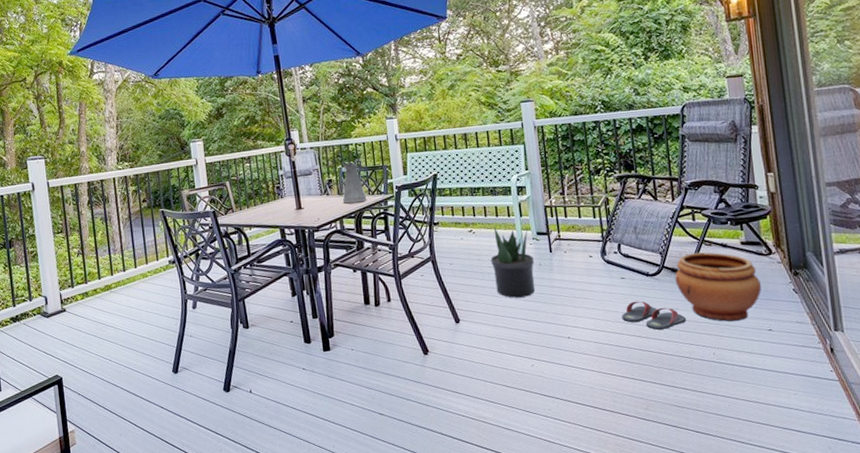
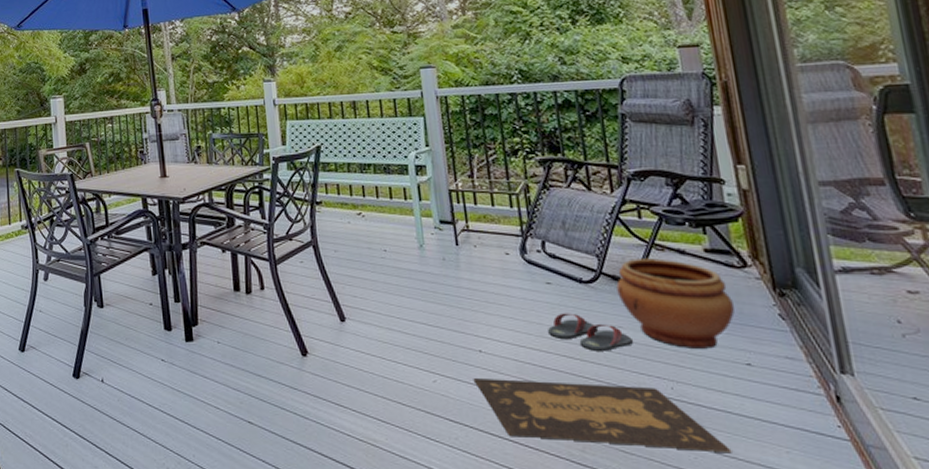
pitcher: present [342,159,367,205] -> none [212,124,240,175]
planter: present [490,225,536,298] -> none [383,209,438,297]
doormat: none [563,354,756,404] -> present [473,378,732,452]

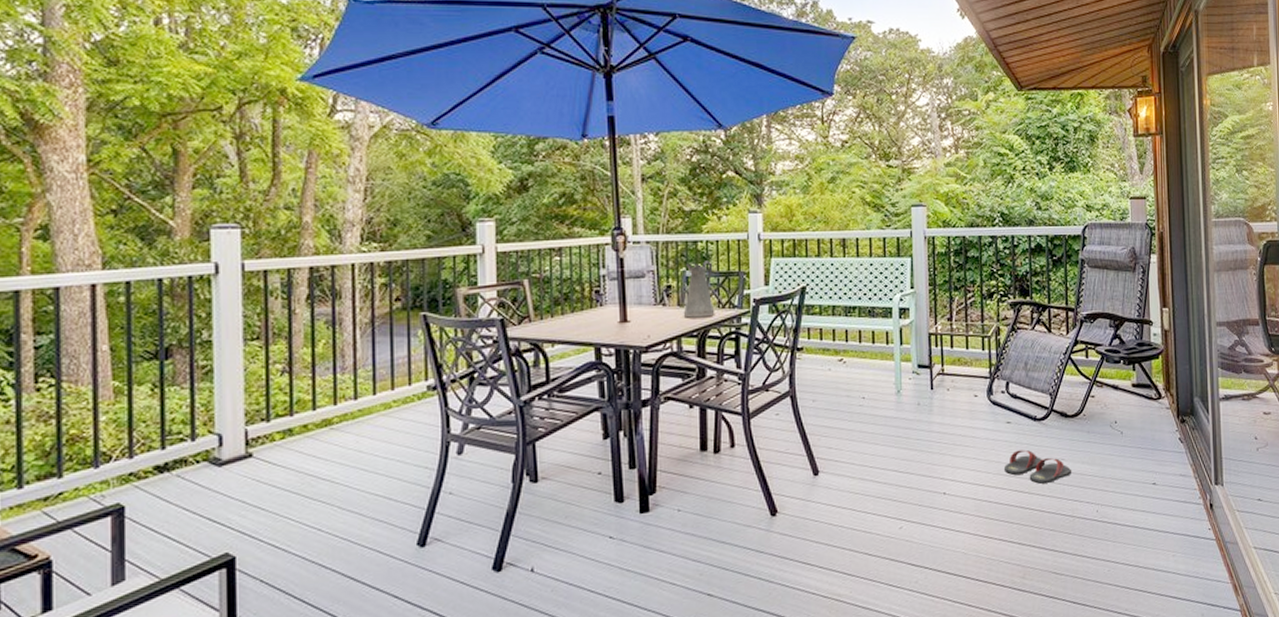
pitcher: none [212,124,240,175] -> present [683,260,715,320]
doormat: present [473,378,732,452] -> none [936,512,1135,573]
planter pot: present [616,258,736,349] -> none [1063,394,1150,474]

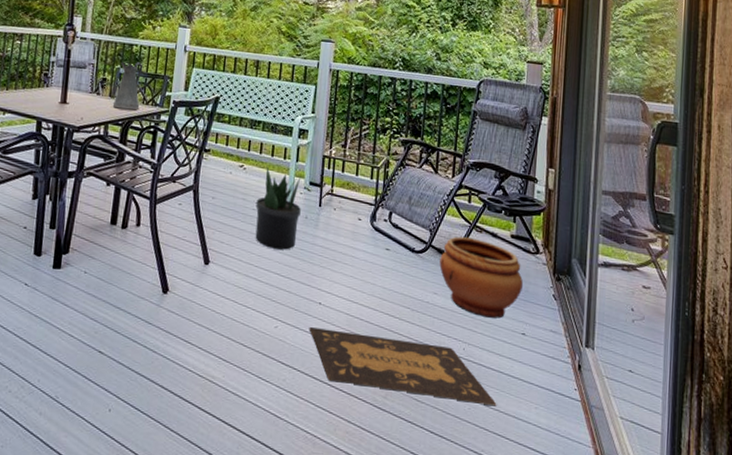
planter: none [862,354,912,445] -> present [255,165,301,250]
doormat: none [936,512,1135,573] -> present [309,327,497,405]
flip-flop: present [1004,449,1071,484] -> none [379,276,443,313]
planter pot: none [1063,394,1150,474] -> present [439,236,524,319]

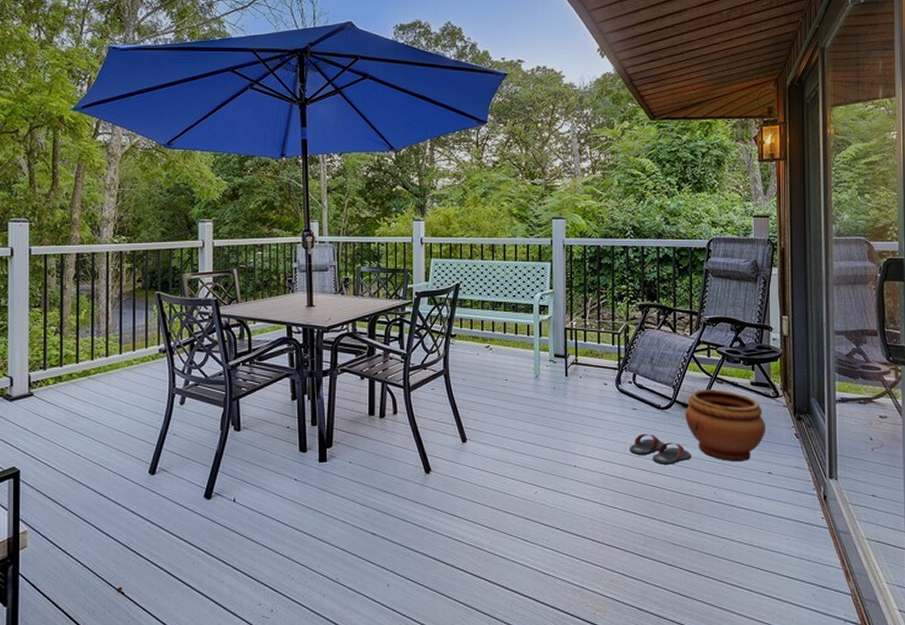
pitcher: present [112,61,143,112] -> none [357,259,384,307]
planter: present [255,165,301,250] -> none [505,343,548,421]
doormat: present [309,327,497,405] -> none [567,489,750,541]
flip-flop: none [379,276,443,313] -> present [630,433,691,464]

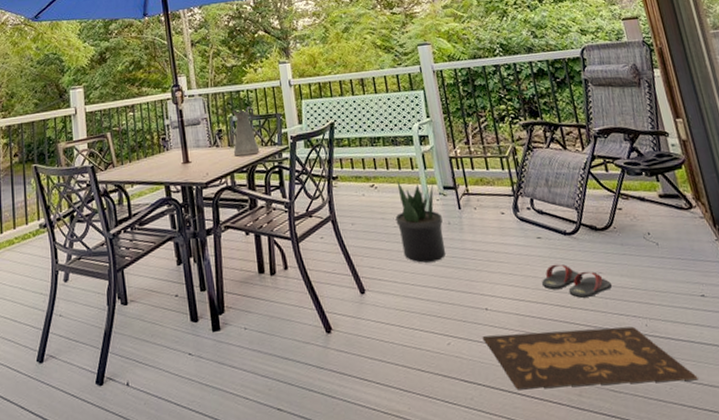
pitcher: none [357,259,384,307] -> present [232,106,260,158]
planter: none [505,343,548,421] -> present [395,179,446,263]
doormat: none [567,489,750,541] -> present [482,326,698,390]
planter pot: present [685,389,766,461] -> none [593,206,688,287]

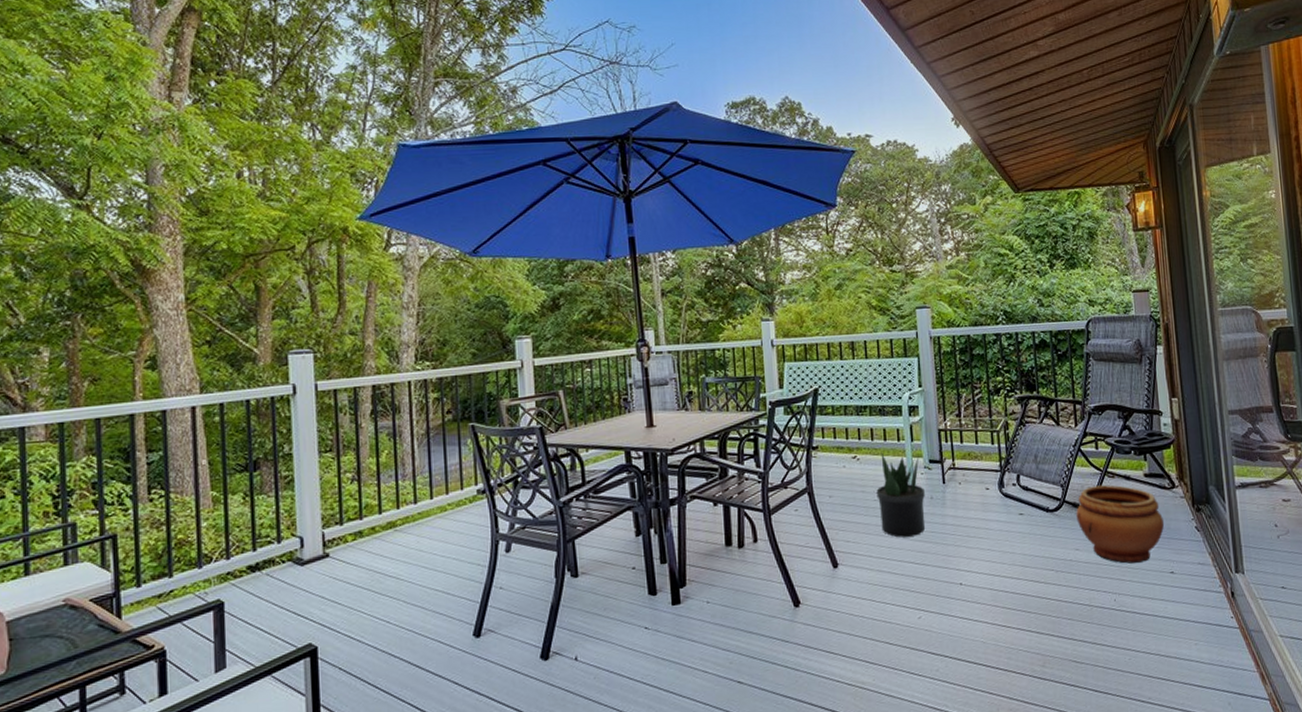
pitcher: present [232,106,260,158] -> none [704,367,734,423]
doormat: present [482,326,698,390] -> none [954,601,1157,662]
flip-flop: present [542,264,612,298] -> none [1019,540,1087,574]
planter pot: none [593,206,688,287] -> present [1076,485,1165,564]

